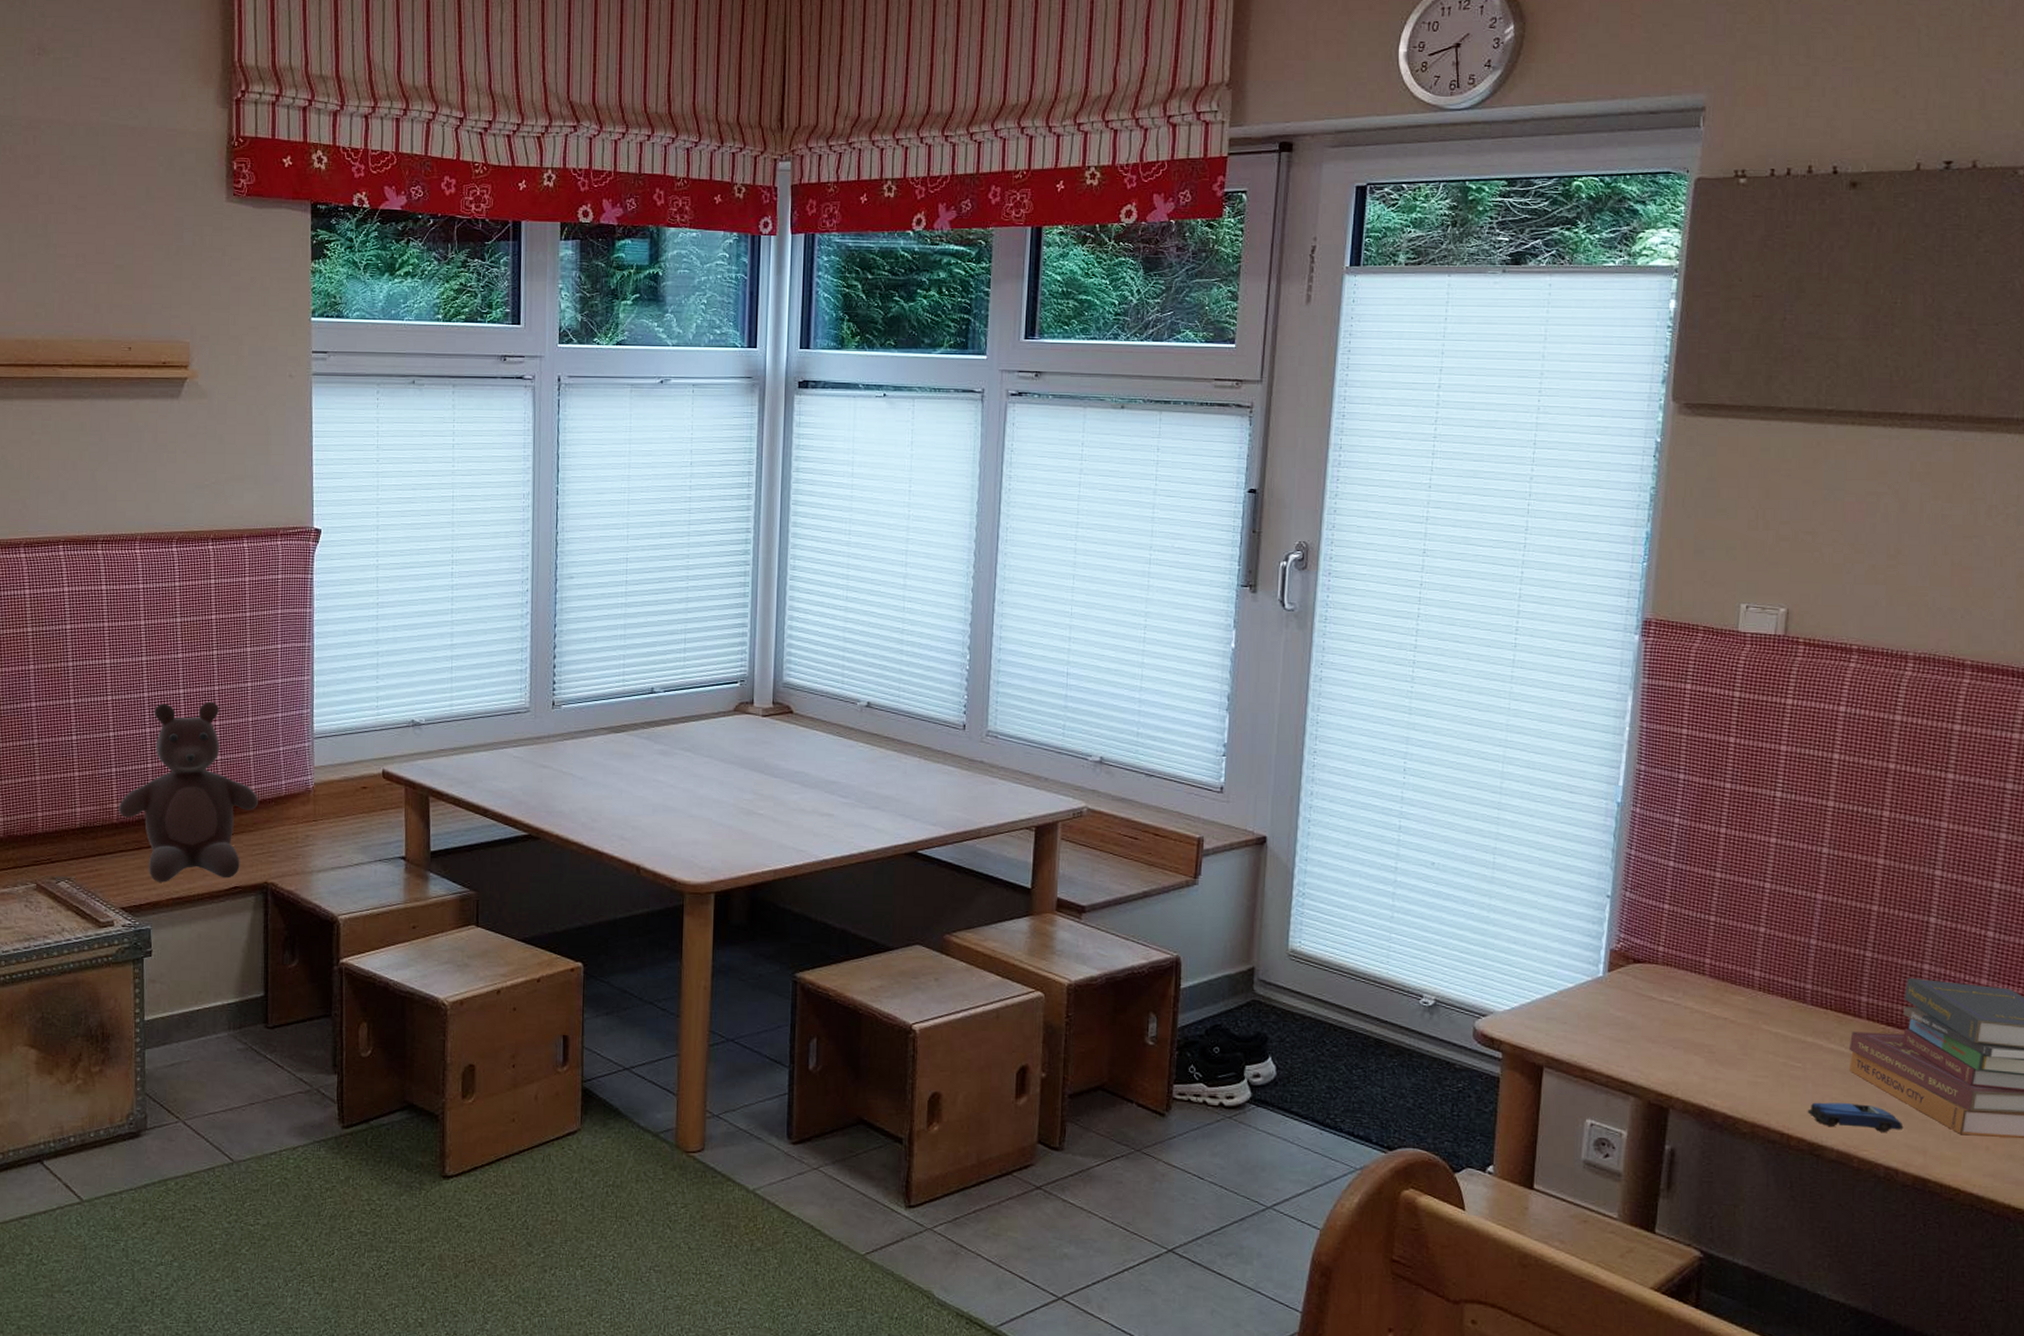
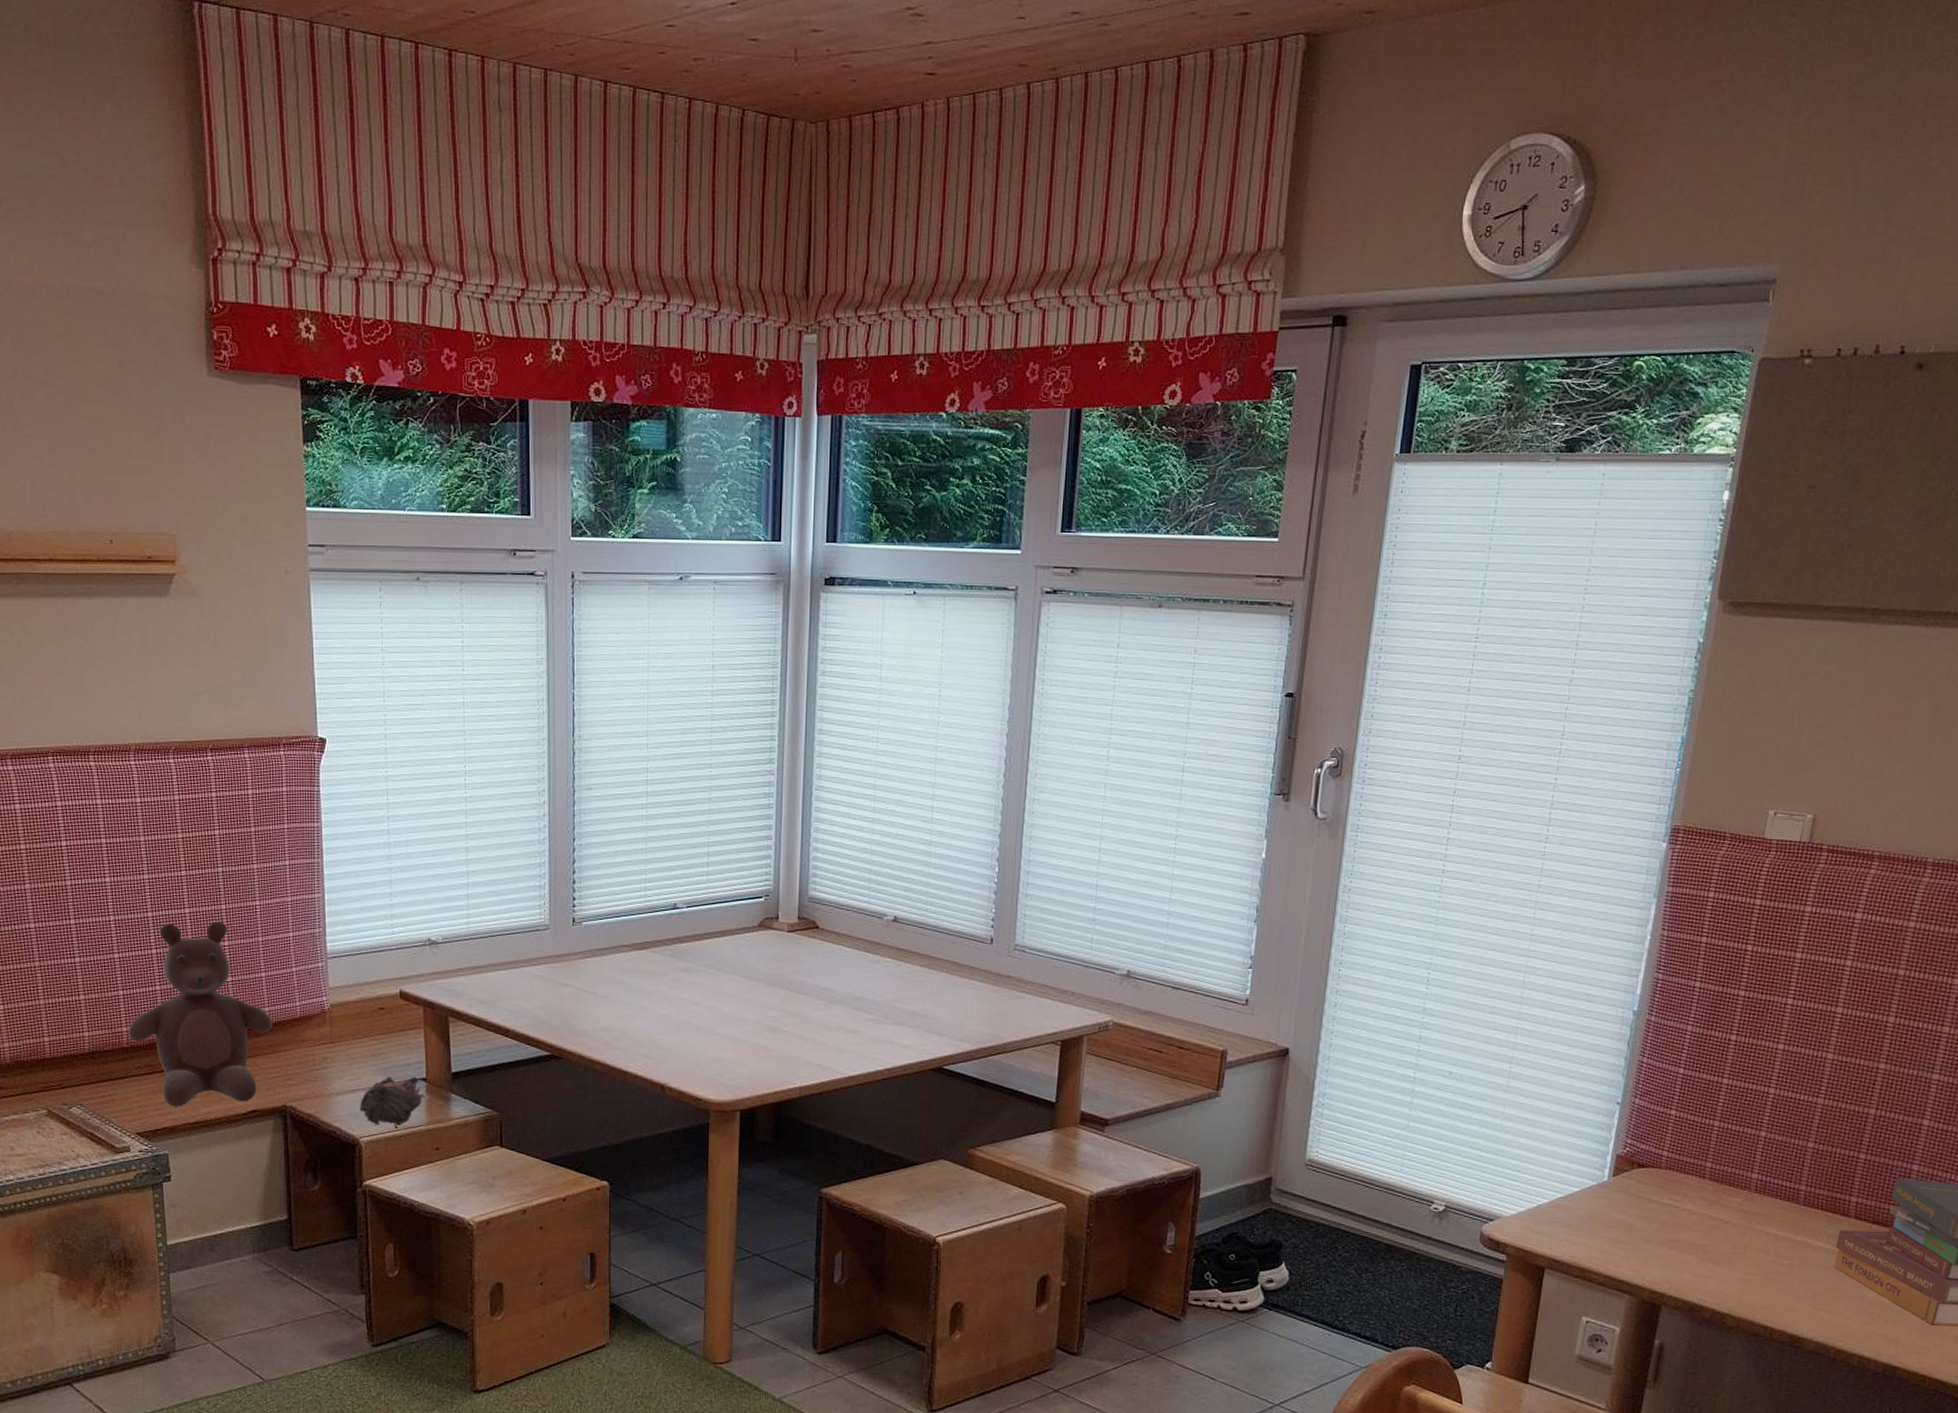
doll: none [339,854,404,905] -> present [360,1076,425,1127]
toy car: present [1807,1102,1904,1132] -> none [1791,1297,1880,1324]

